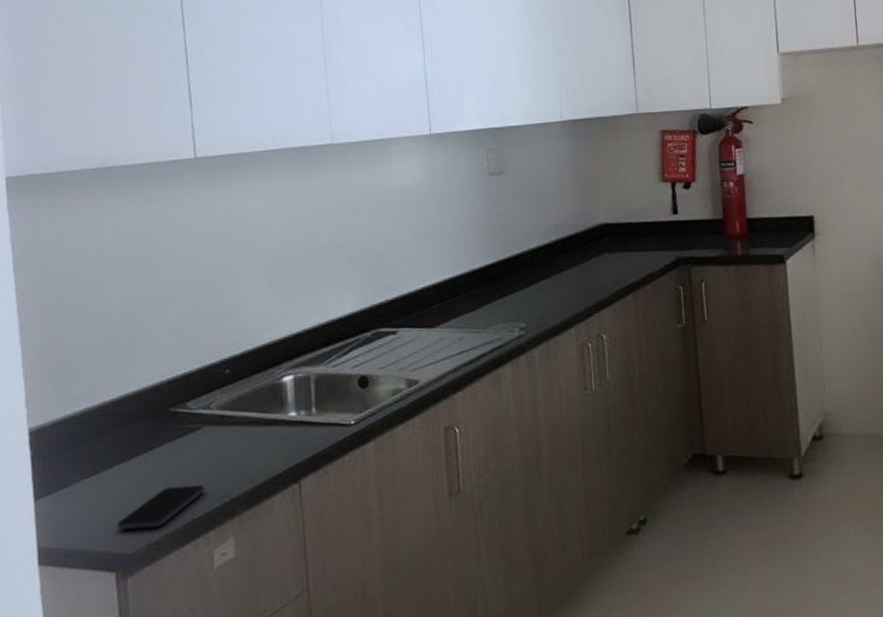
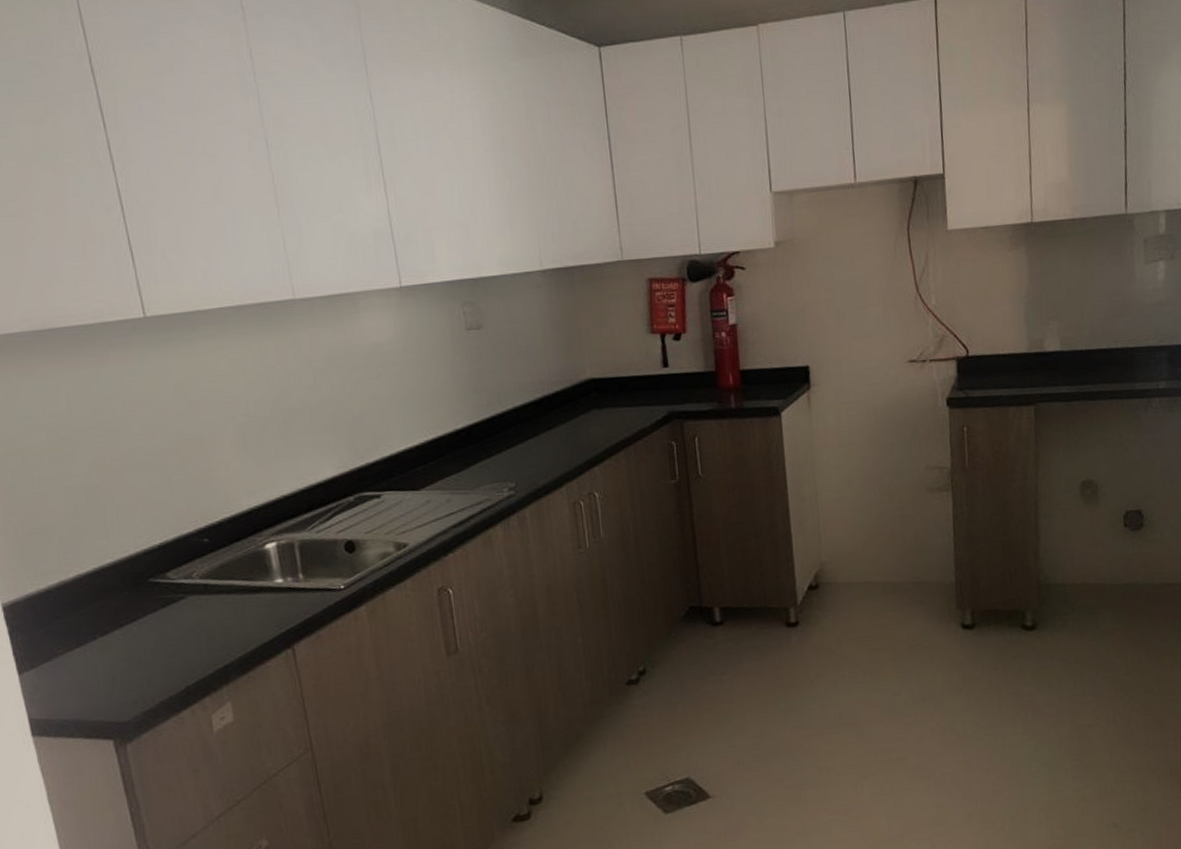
smartphone: present [117,484,205,530] -> none [108,652,196,699]

